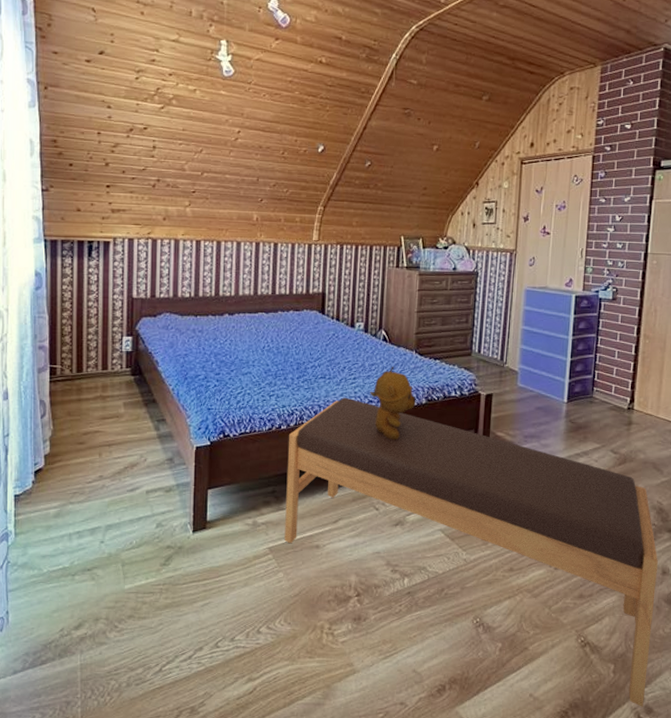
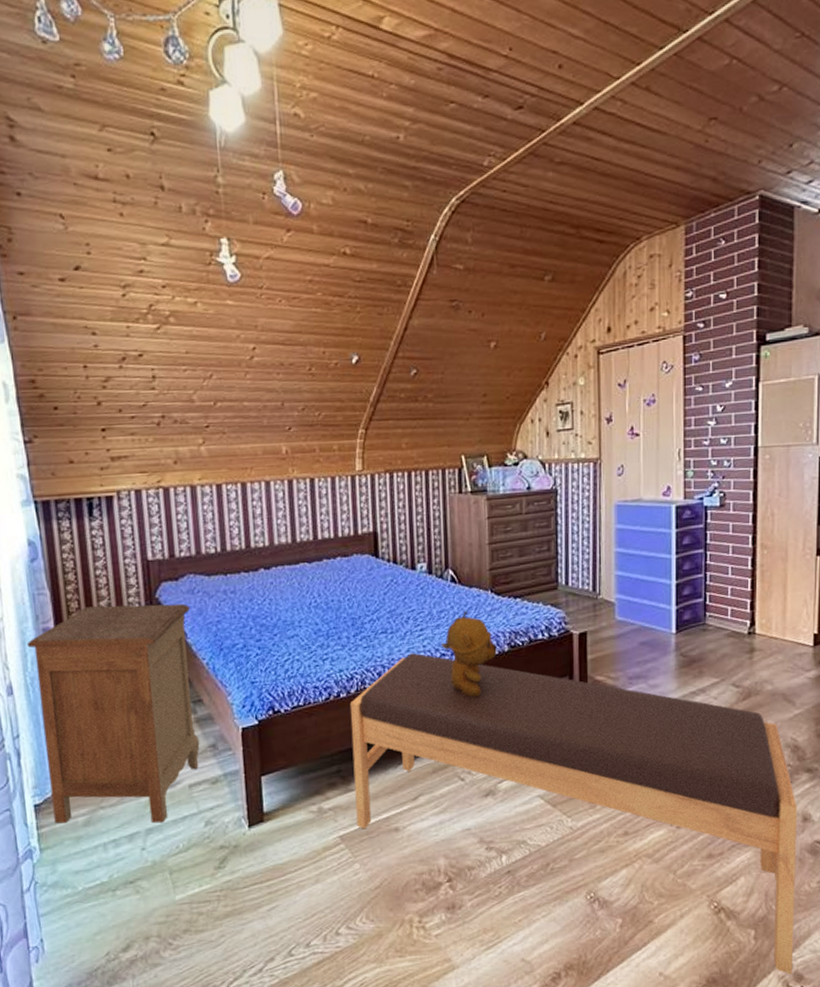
nightstand: none [24,332,163,521] -> present [26,603,200,824]

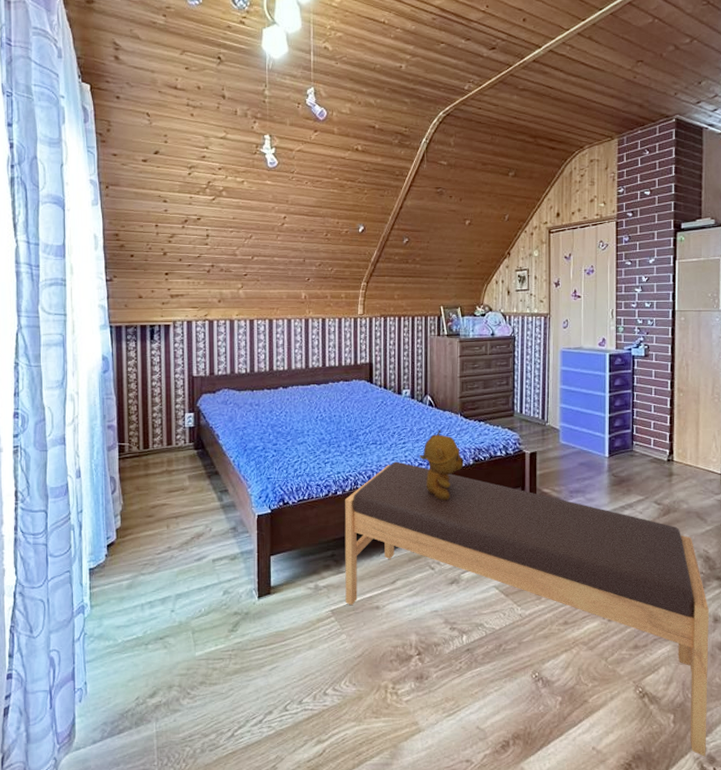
nightstand: present [26,603,200,824] -> none [94,410,224,590]

